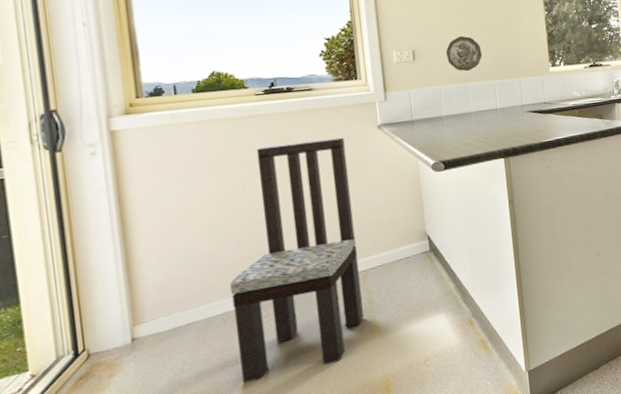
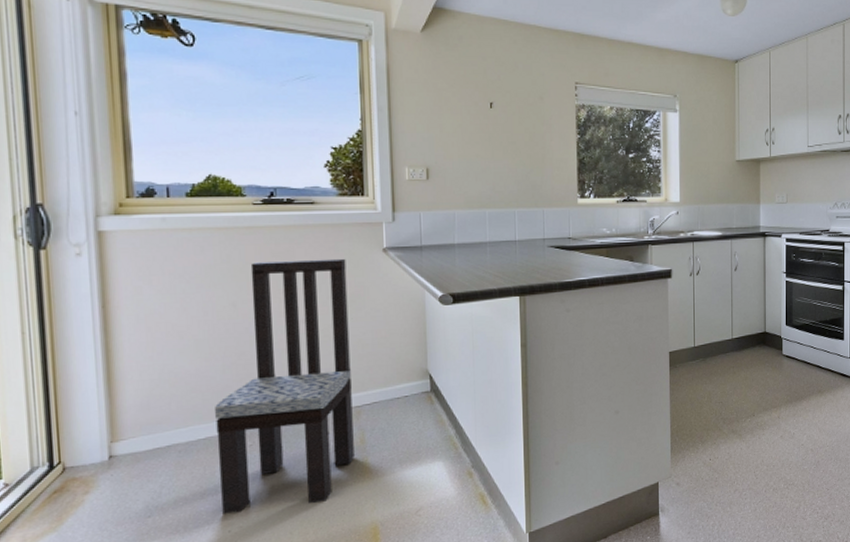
decorative plate: present [445,35,483,72] -> none [463,155,504,196]

